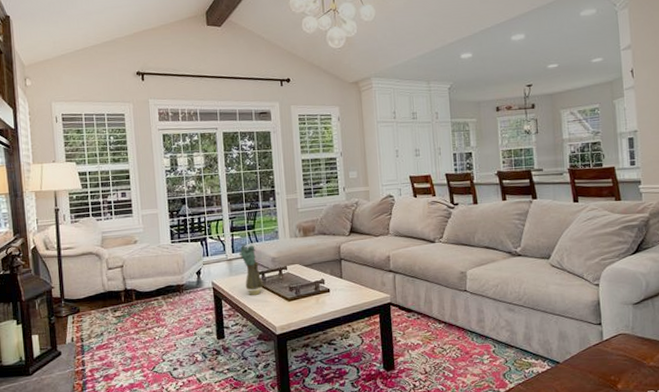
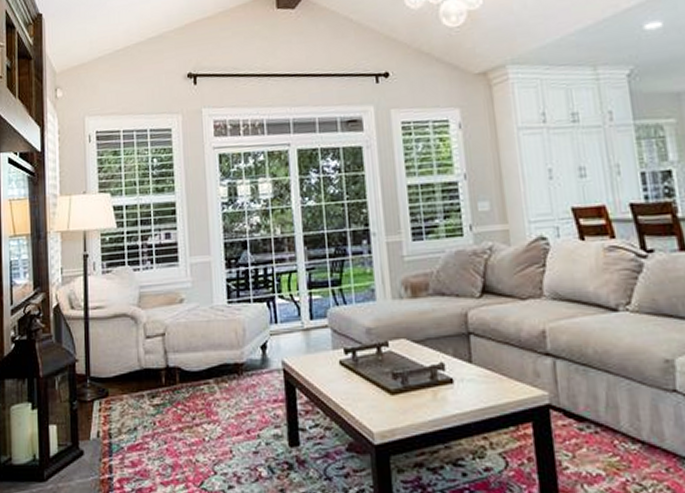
vase: present [239,244,263,295] -> none [320,306,354,383]

